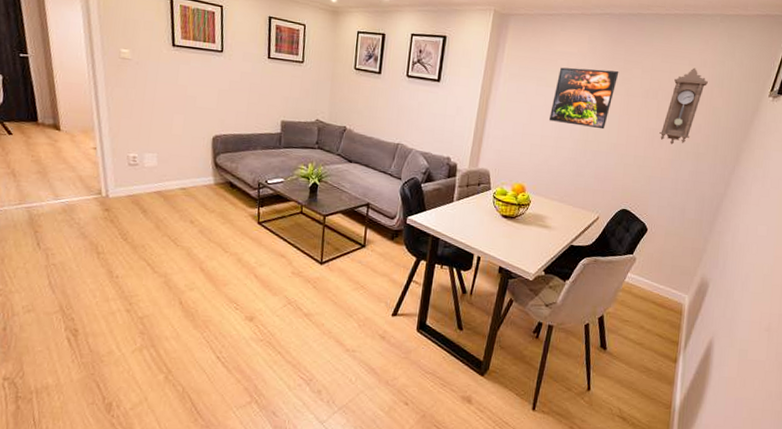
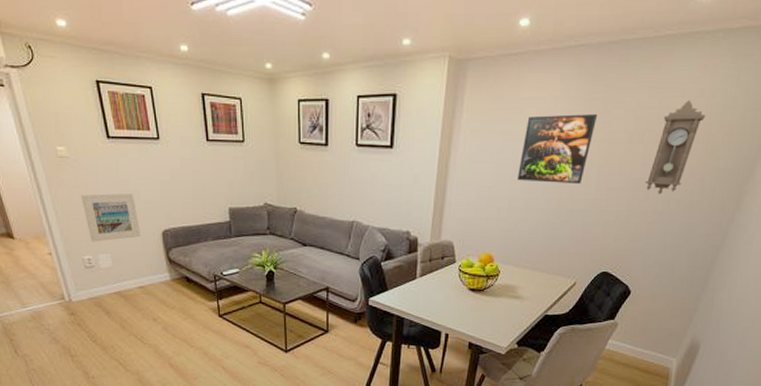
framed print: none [136,95,191,141] -> present [81,193,140,242]

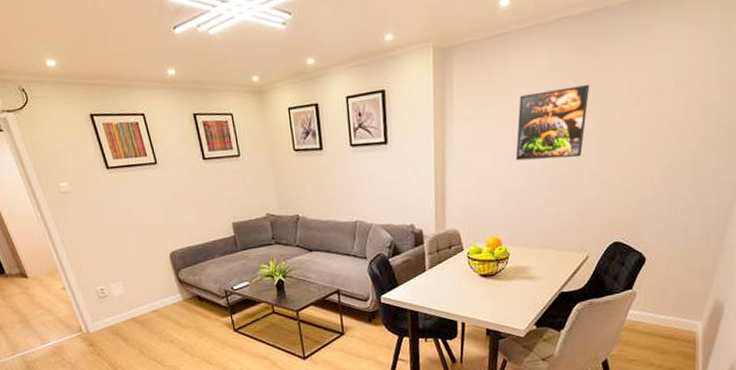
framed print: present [81,193,140,242] -> none [88,220,149,272]
pendulum clock: present [645,100,705,194] -> none [647,58,700,157]

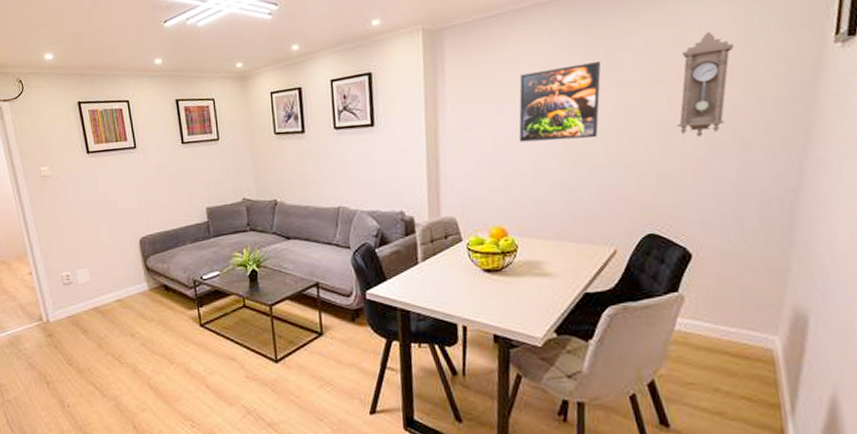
pendulum clock: none [647,58,700,157] -> present [677,31,734,137]

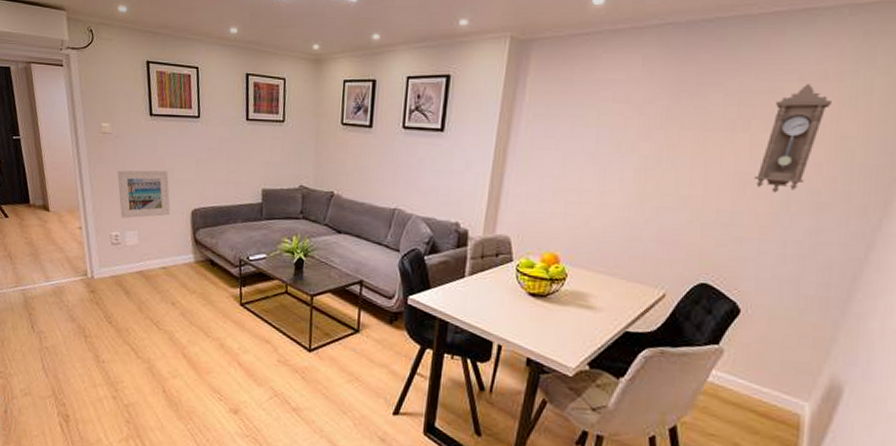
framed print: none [62,204,118,257] -> present [117,170,170,219]
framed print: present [519,60,602,143] -> none [588,97,690,178]

